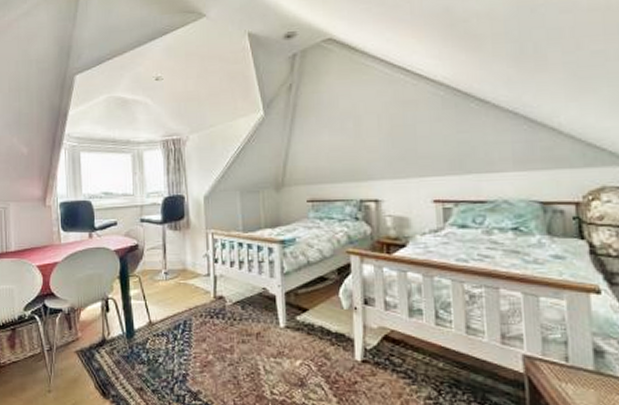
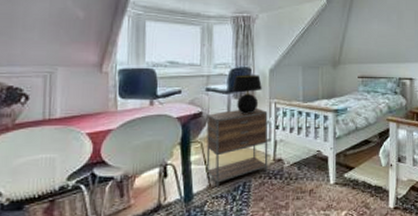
nightstand: none [142,240,209,326] -> present [206,109,268,188]
table lamp: none [166,203,197,246] -> present [232,75,262,114]

